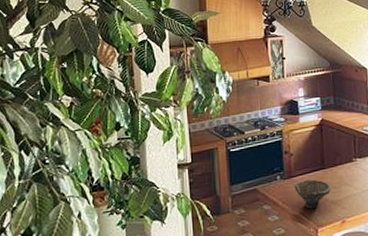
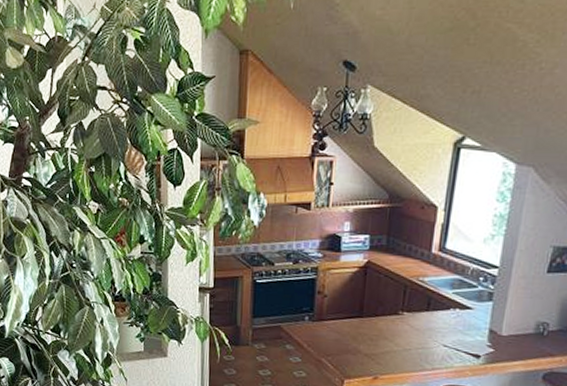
bowl: present [294,179,332,209] -> none [323,326,367,359]

